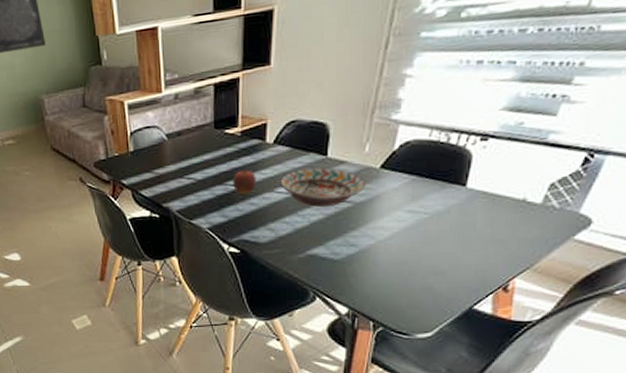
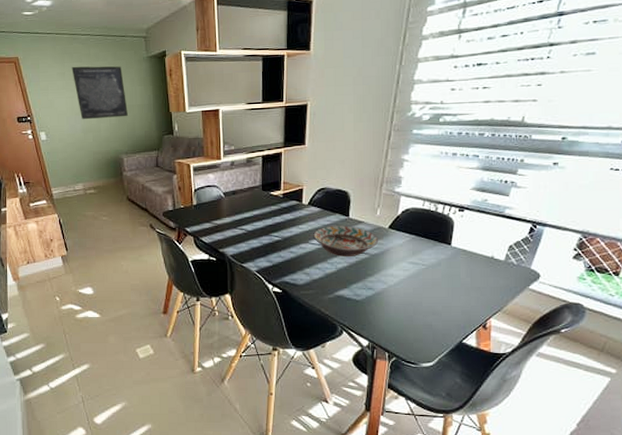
apple: present [233,170,256,194] -> none [276,224,295,244]

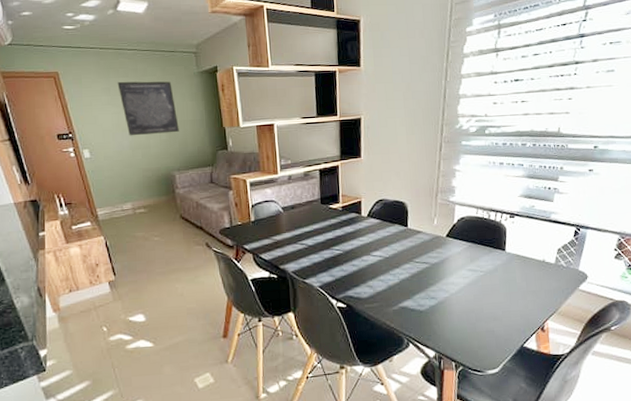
decorative bowl: present [313,225,379,256] -> none [374,236,438,267]

